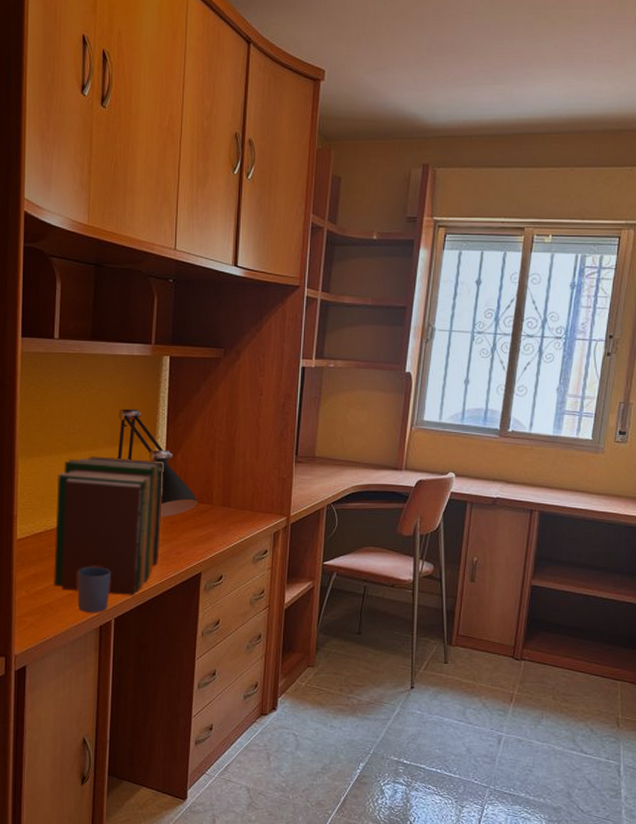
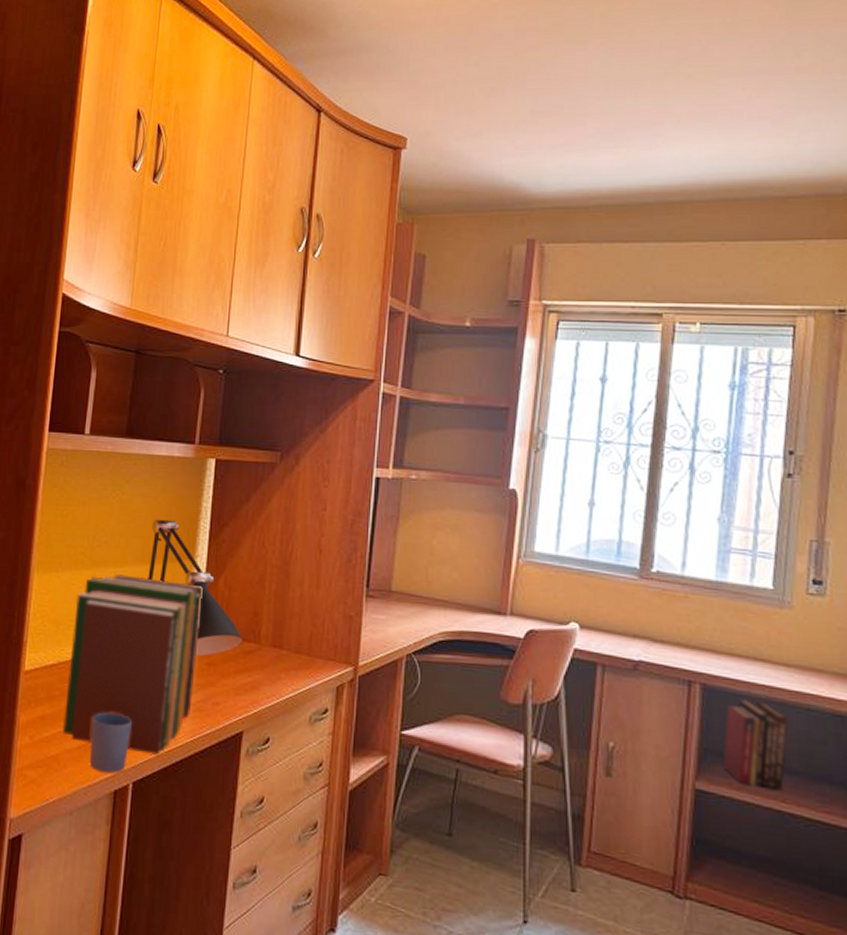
books: none [550,521,597,580] -> present [722,700,789,789]

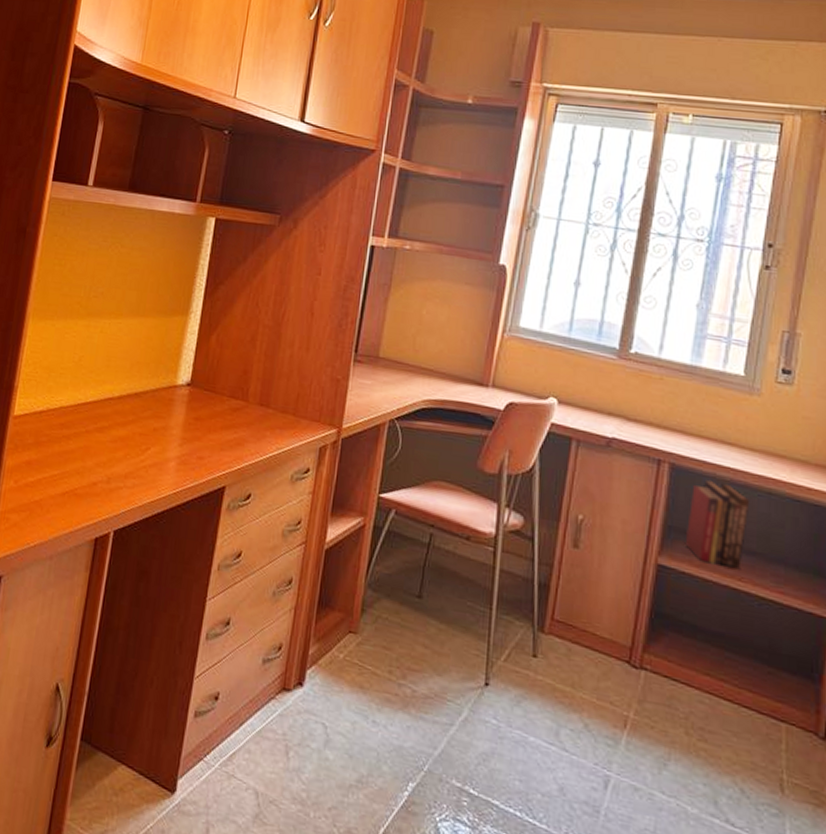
books: present [62,573,203,756] -> none [47,324,195,507]
mug: present [89,711,133,775] -> none [72,460,118,522]
desk lamp: present [148,519,243,657] -> none [141,273,231,411]

